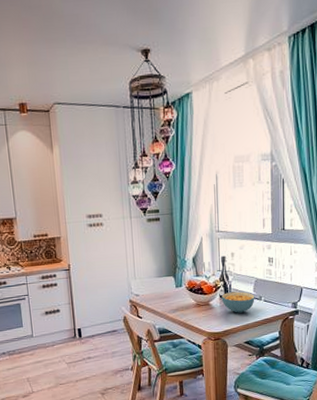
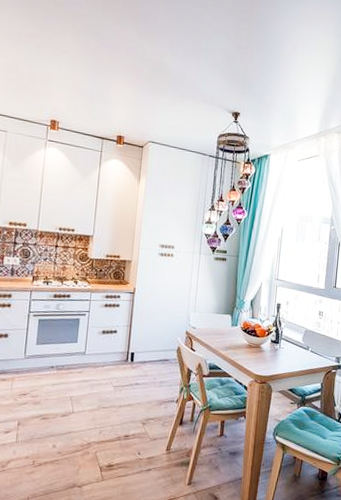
cereal bowl: present [221,291,255,313] -> none [272,338,303,360]

